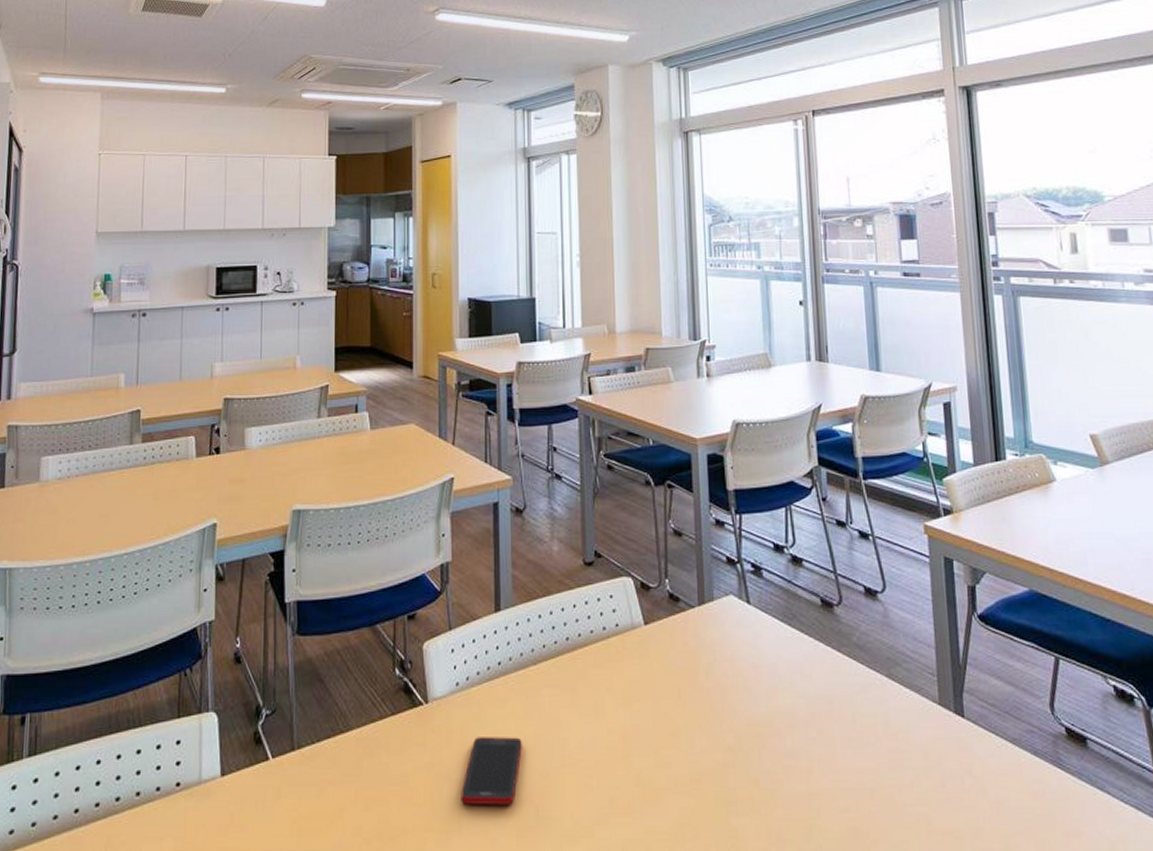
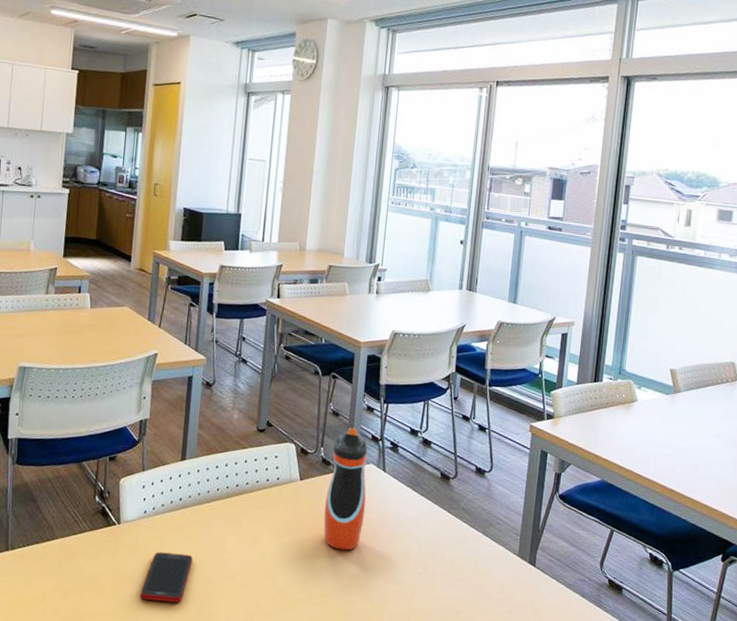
water bottle: none [680,549,732,715] -> present [323,427,368,550]

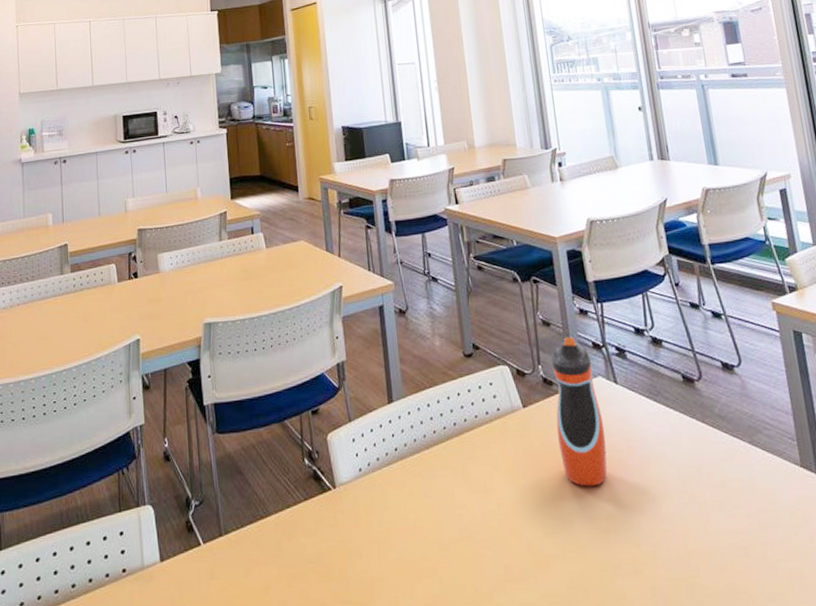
cell phone: present [140,552,193,603] -> none [371,515,423,578]

